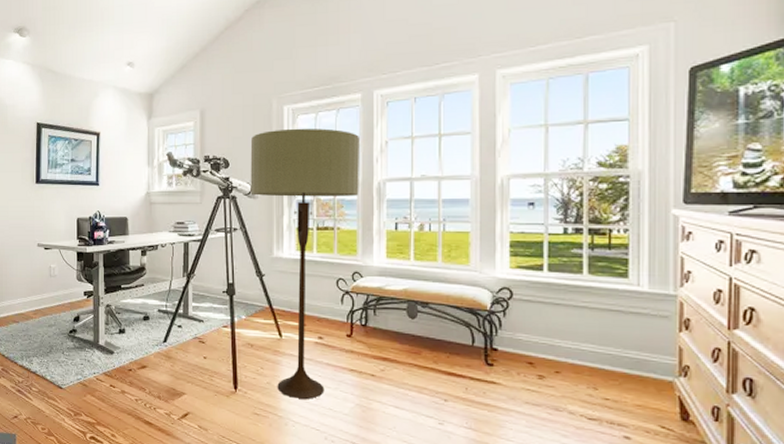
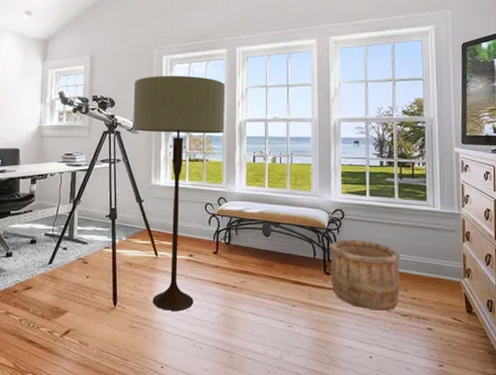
wooden bucket: none [492,324,590,412] -> present [329,239,401,311]

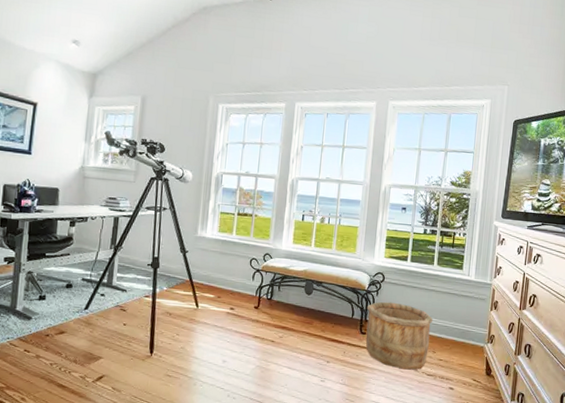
floor lamp: present [133,75,226,311] -> none [182,124,281,362]

